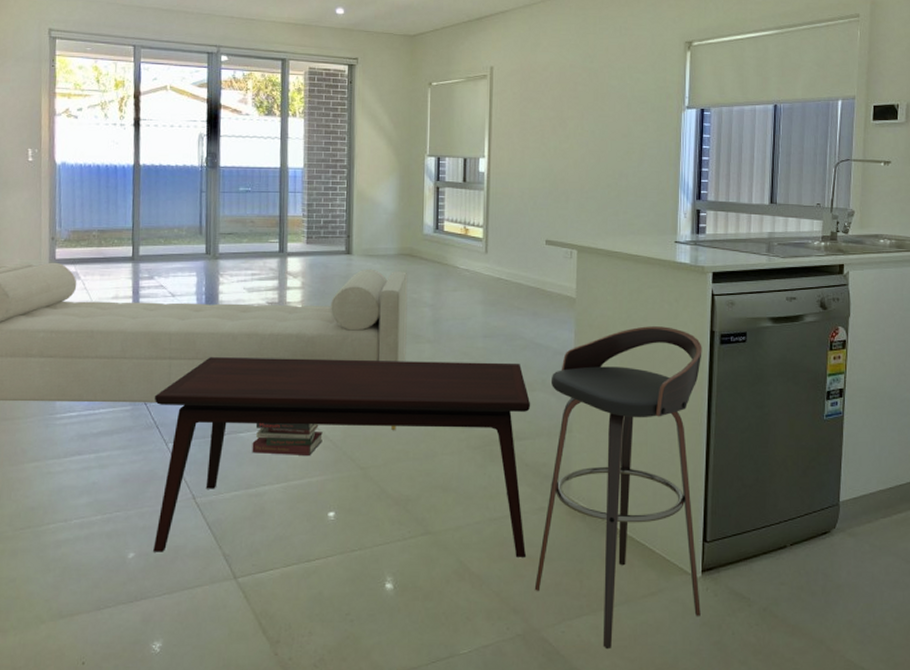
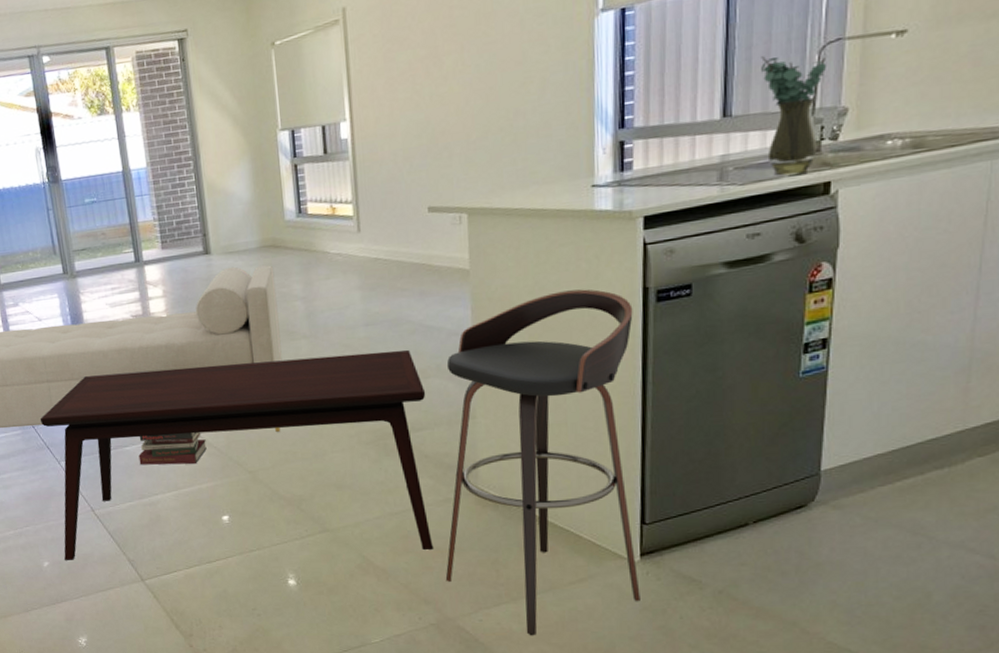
vase: none [797,163,841,255] -> present [761,56,827,176]

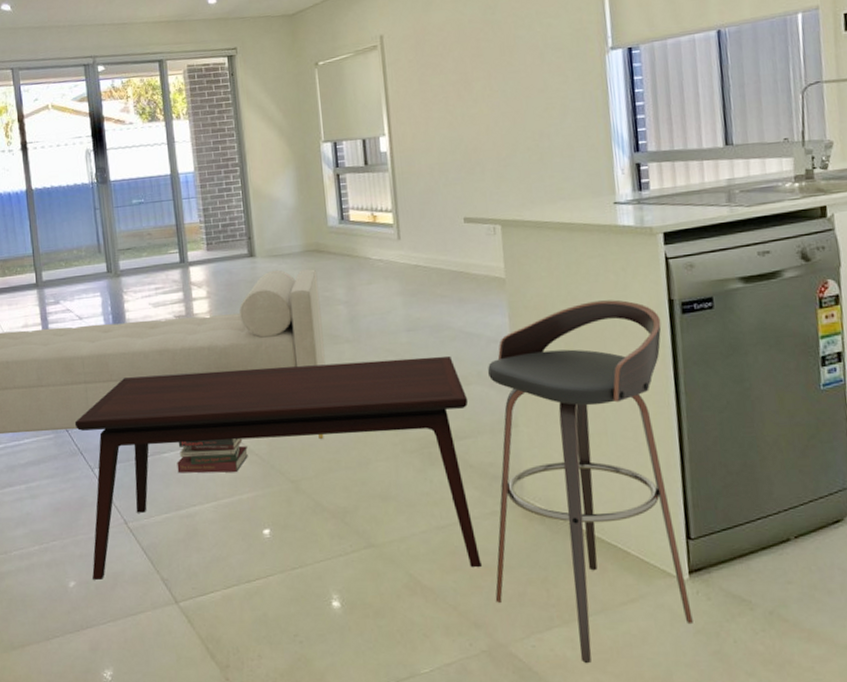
vase: present [761,56,827,176] -> none [753,94,812,200]

